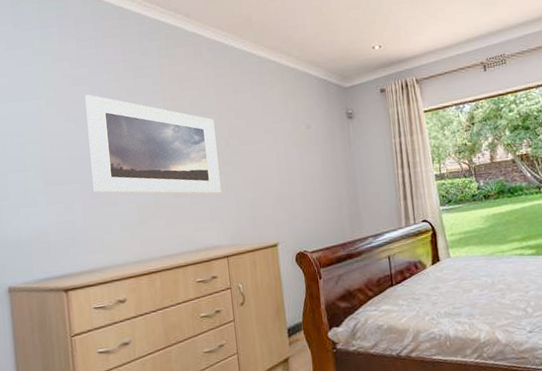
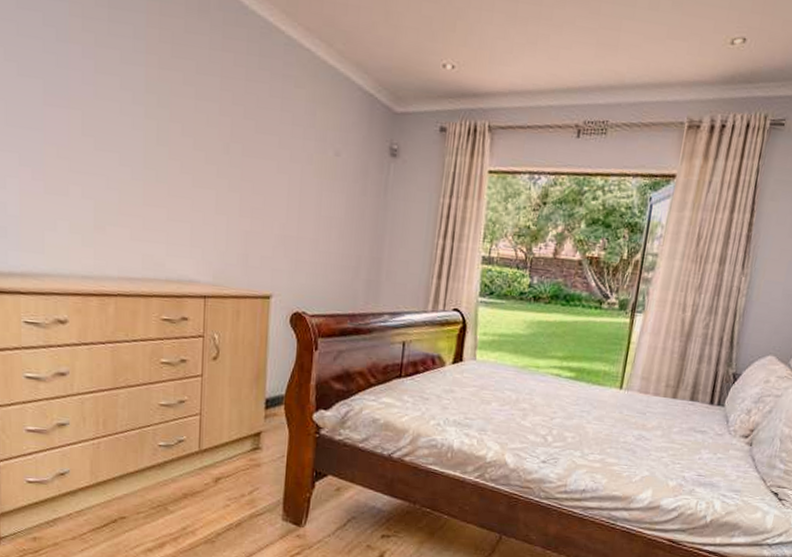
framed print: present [85,94,221,194] -> none [34,27,213,214]

